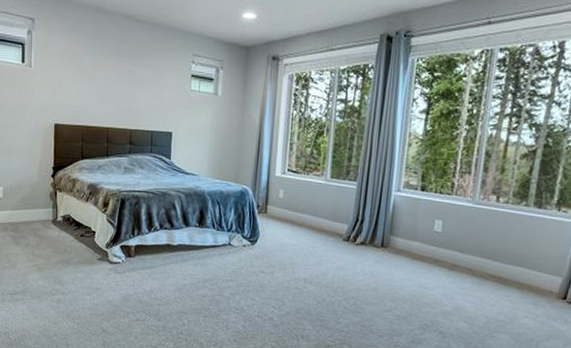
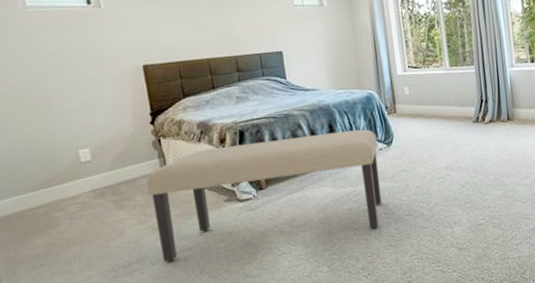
bench: none [38,209,243,321] -> present [146,129,382,263]

